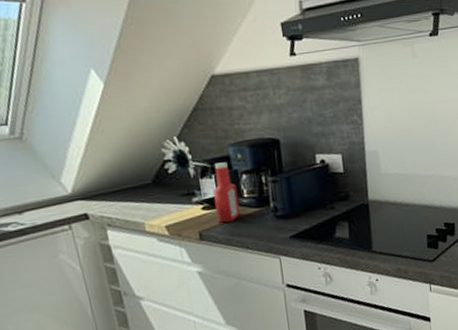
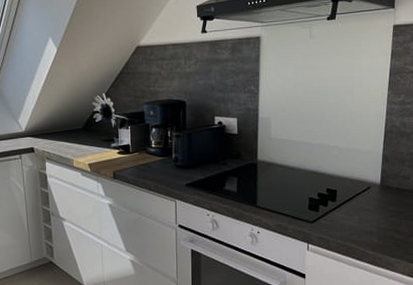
ketchup bottle: present [212,162,240,223] -> none [127,117,147,166]

